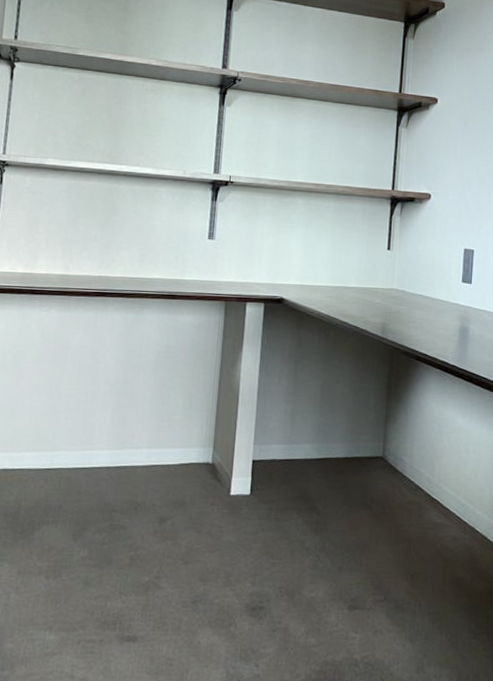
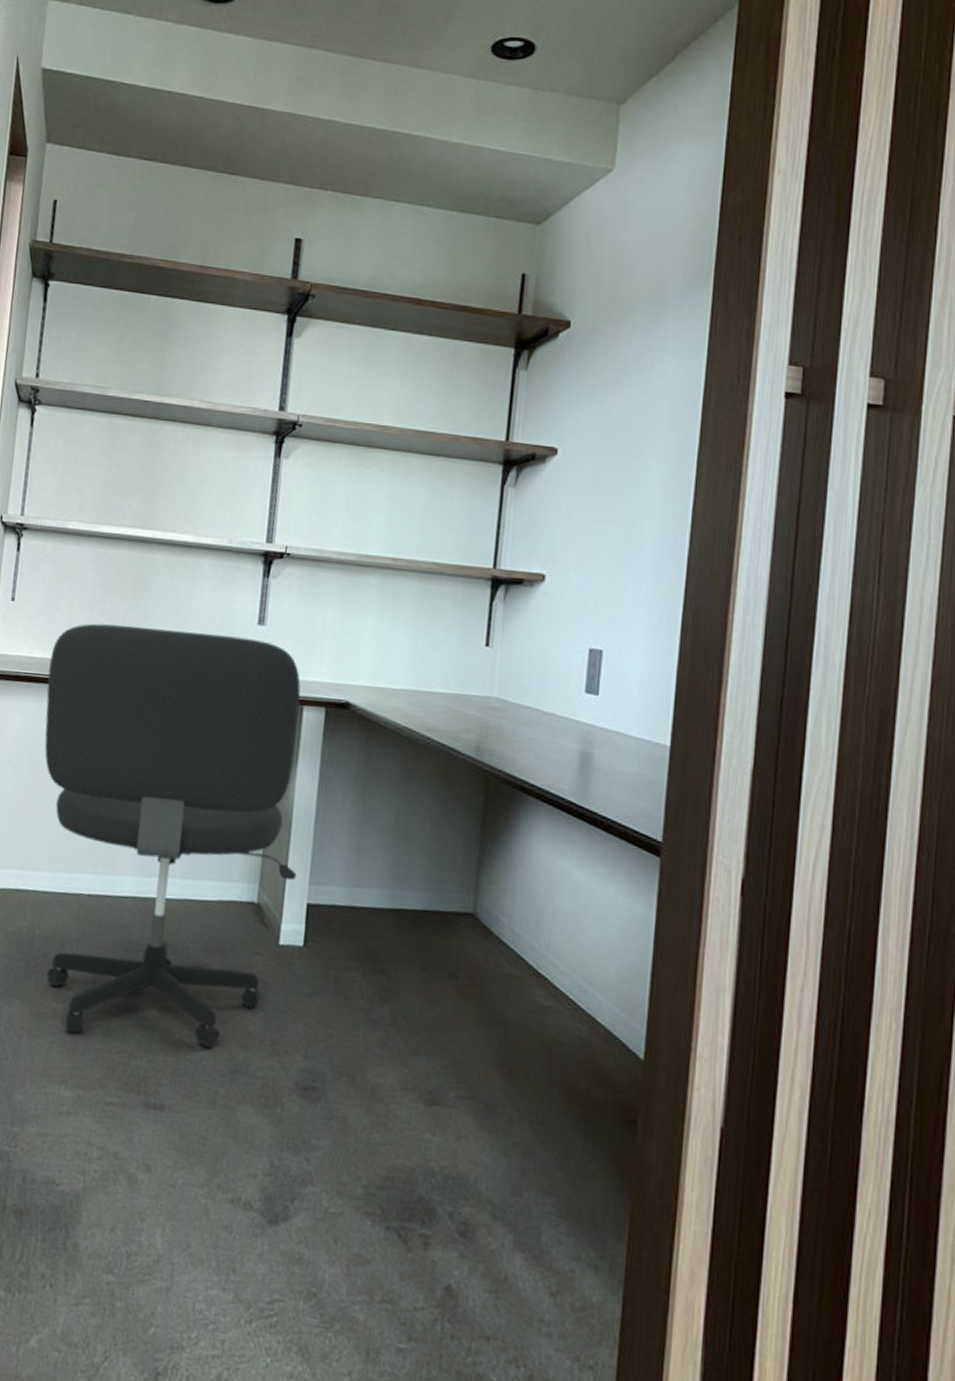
office chair: none [27,242,244,586] -> present [44,623,301,1049]

